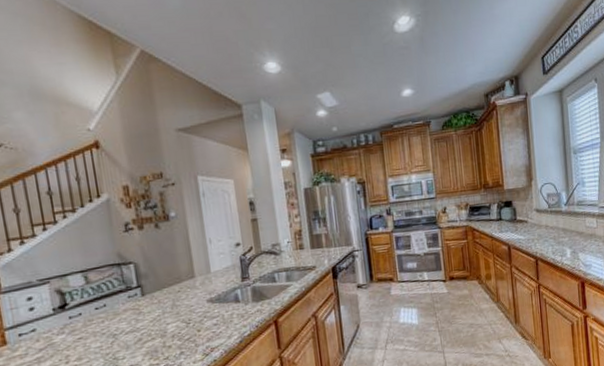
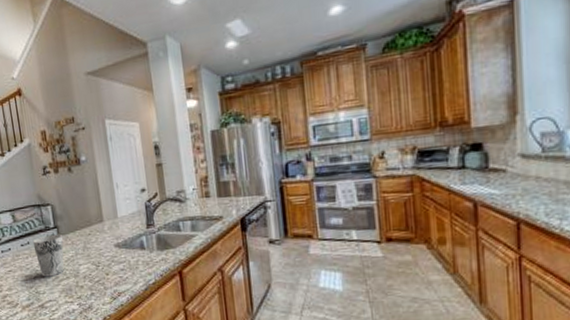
cup: none [110,293,149,341] -> present [32,234,64,277]

